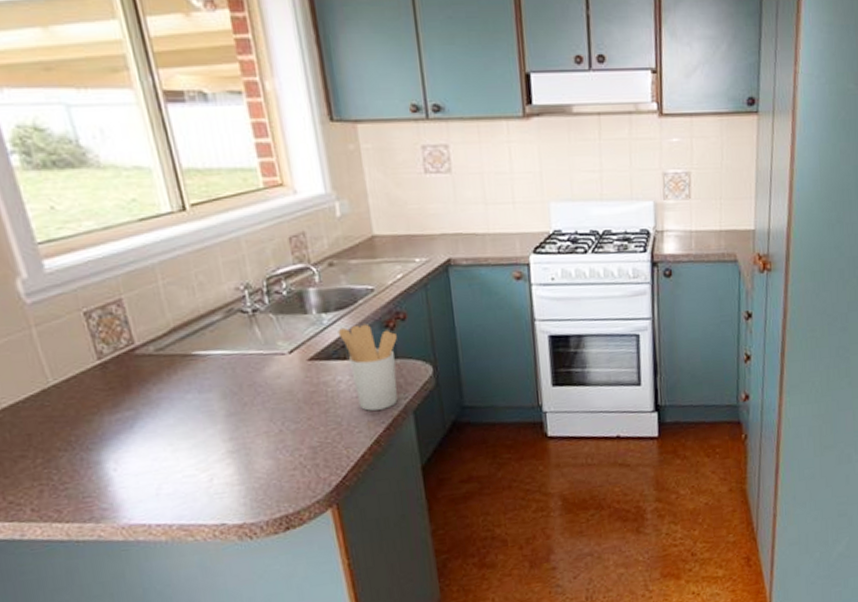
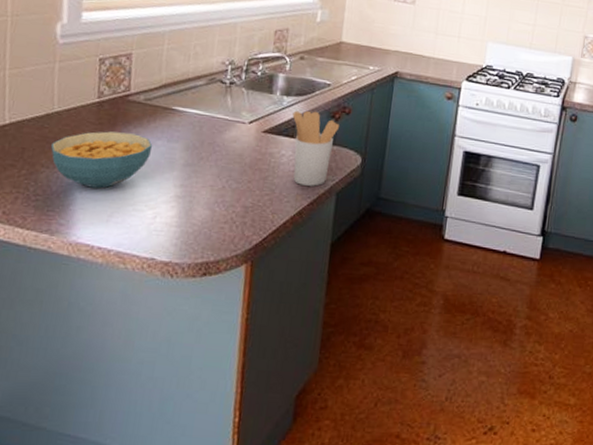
cereal bowl: none [61,392,184,463] -> present [51,131,153,189]

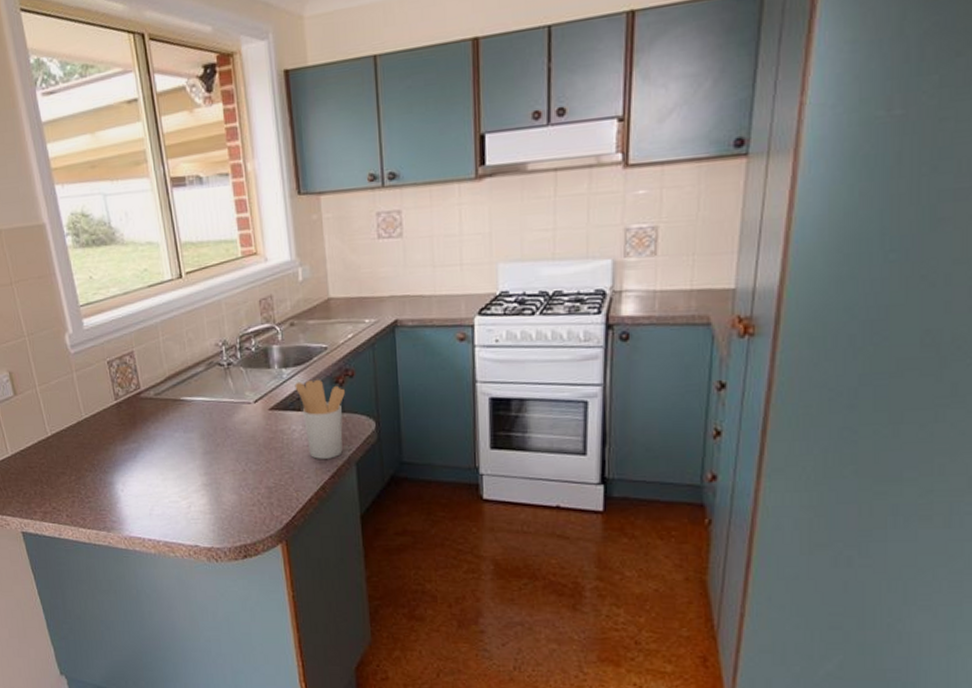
cereal bowl: present [51,131,153,189] -> none [89,429,172,485]

